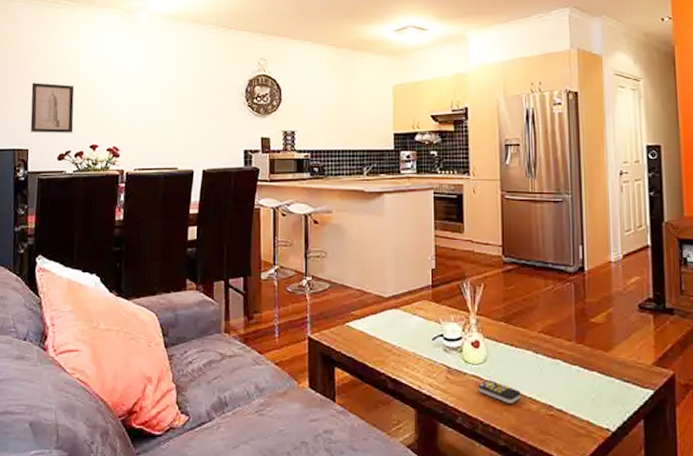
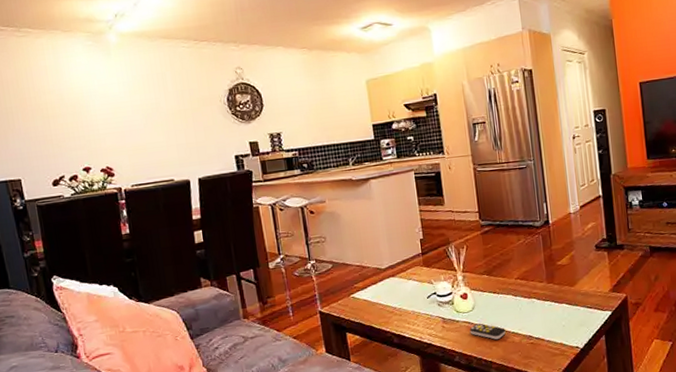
wall art: present [30,82,75,133] -> none [10,112,63,163]

